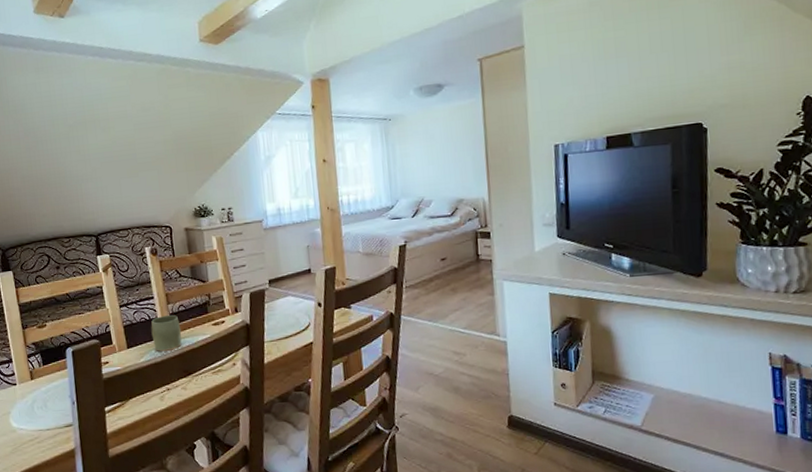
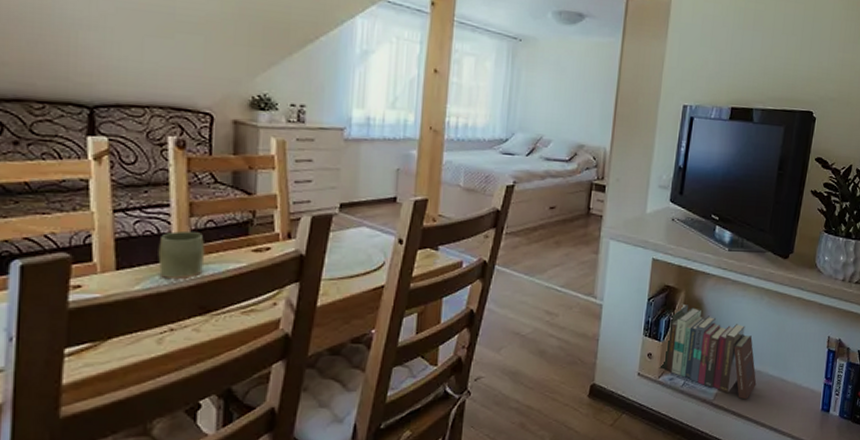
books: none [570,333,689,425] -> present [658,303,757,400]

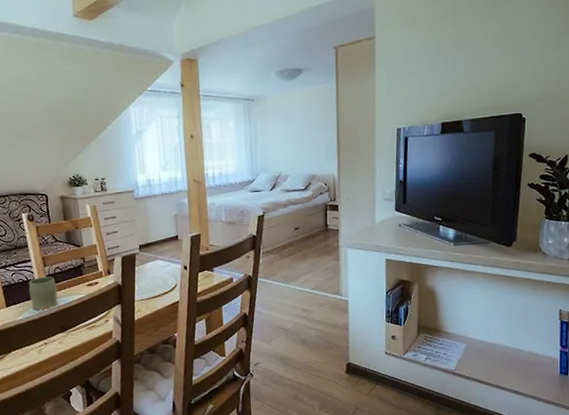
books: present [658,303,757,400] -> none [401,293,494,369]

